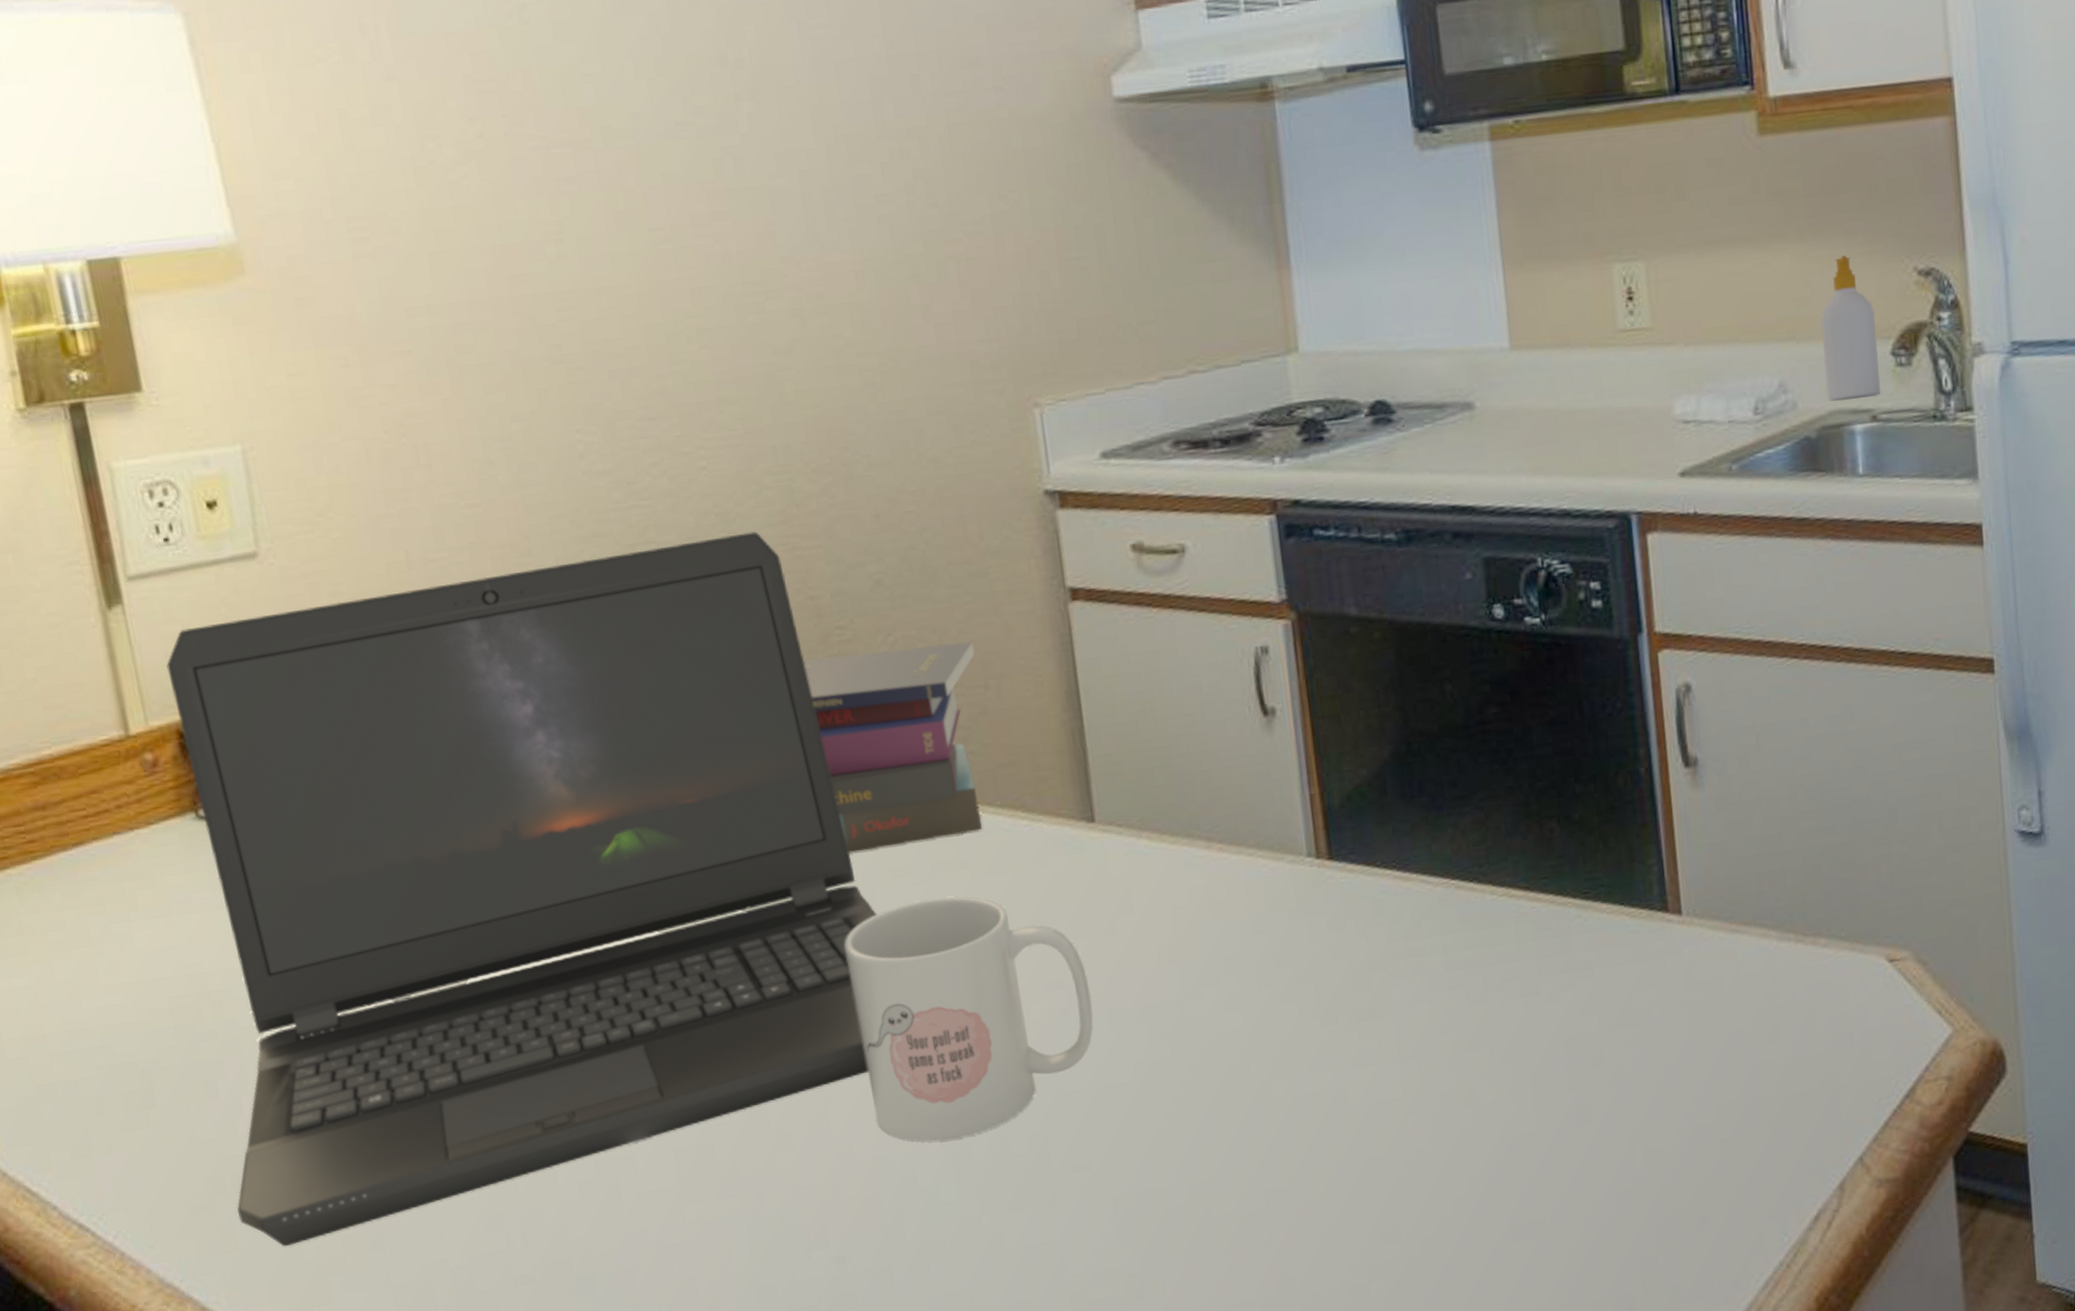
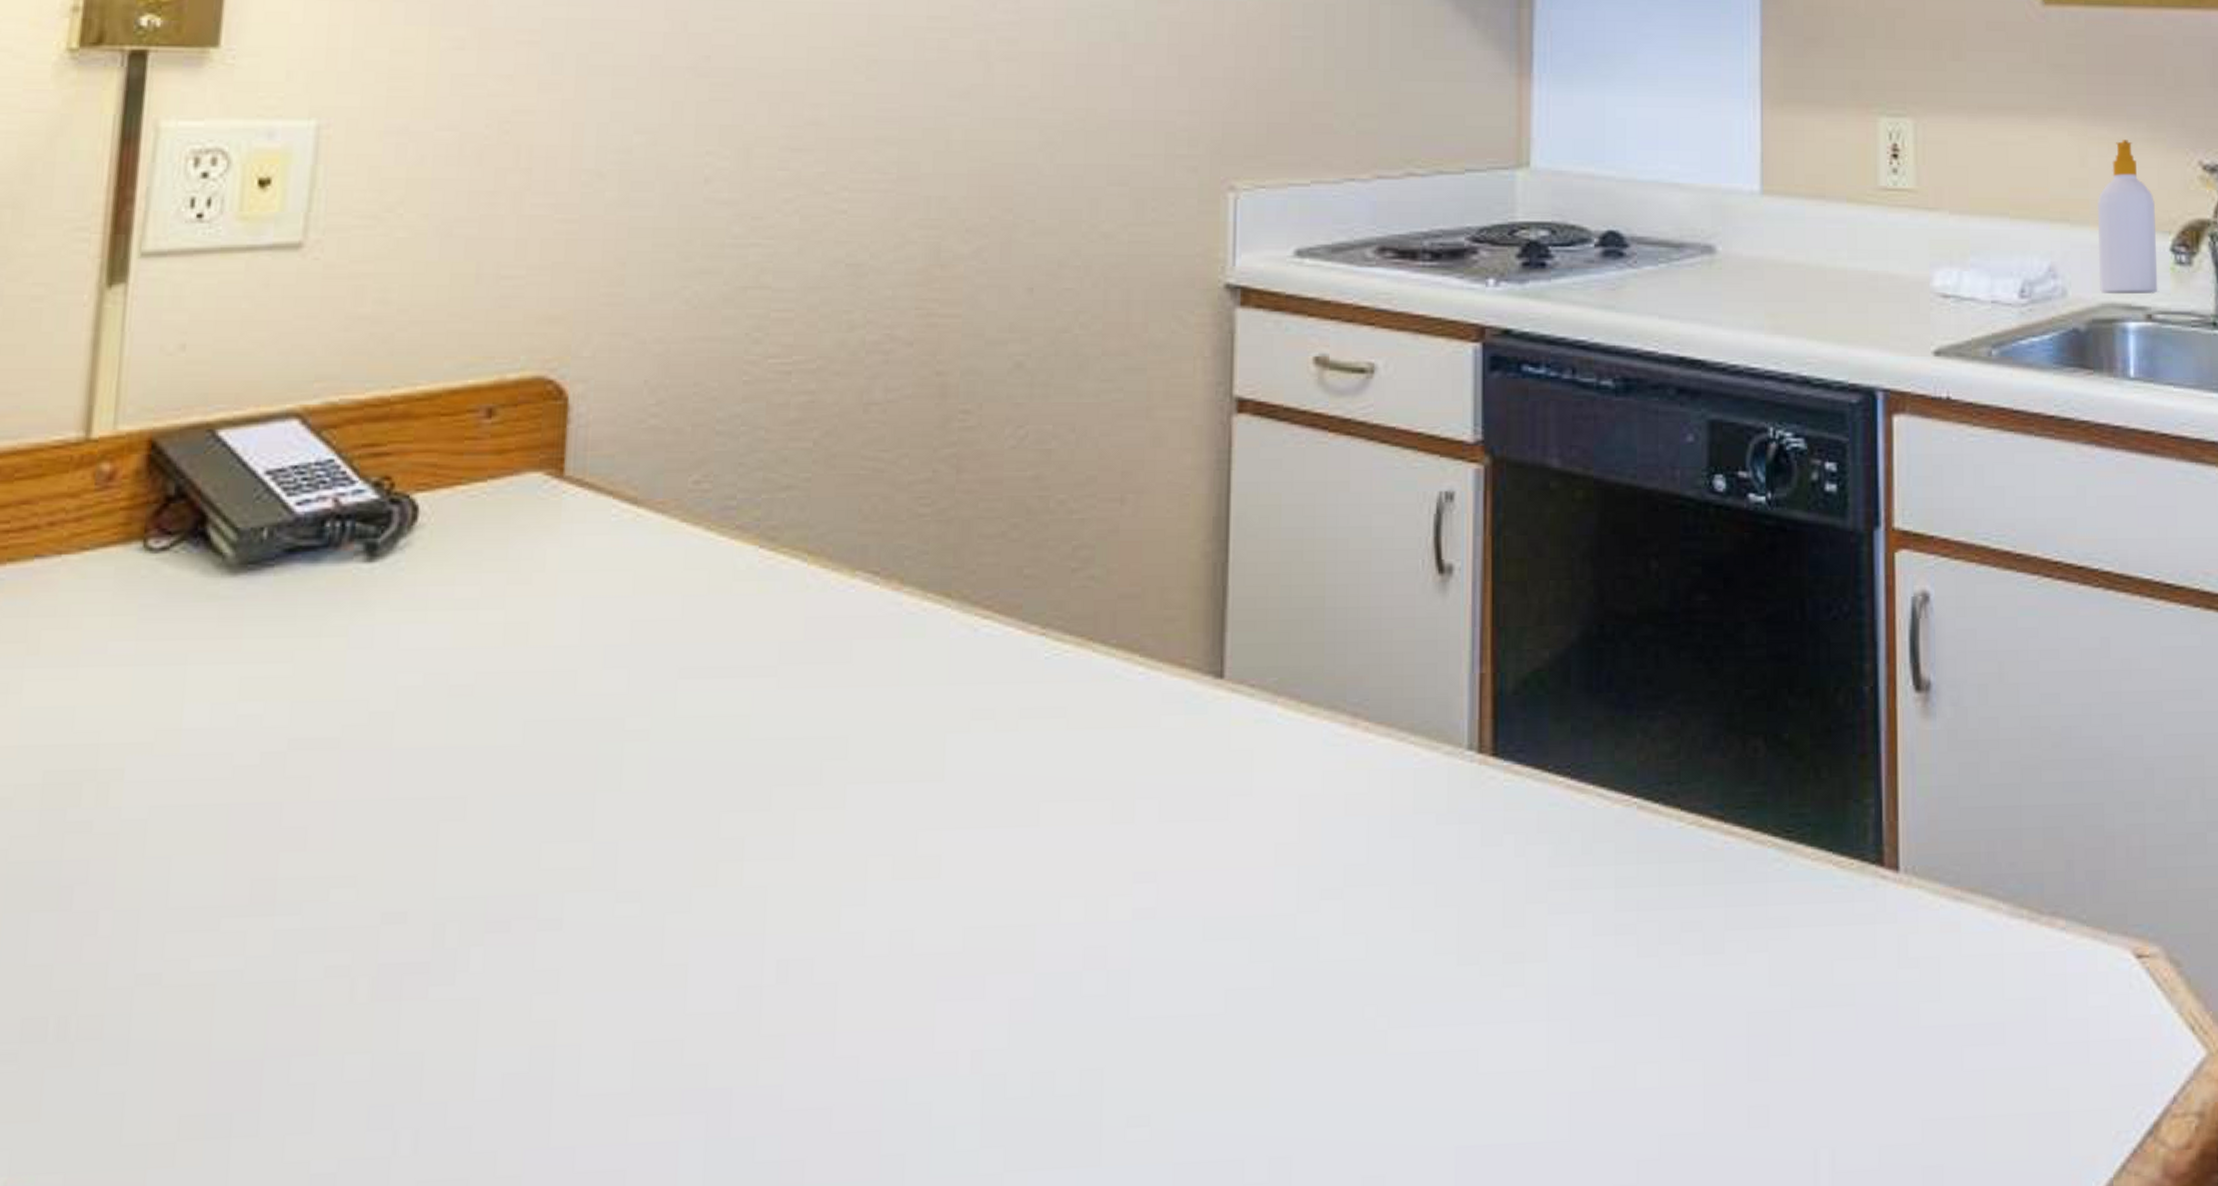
laptop computer: present [166,530,877,1247] -> none [51,288,945,1122]
books: present [803,641,982,853] -> none [914,443,1116,683]
mug: present [843,896,1094,1142] -> none [894,751,1186,1066]

